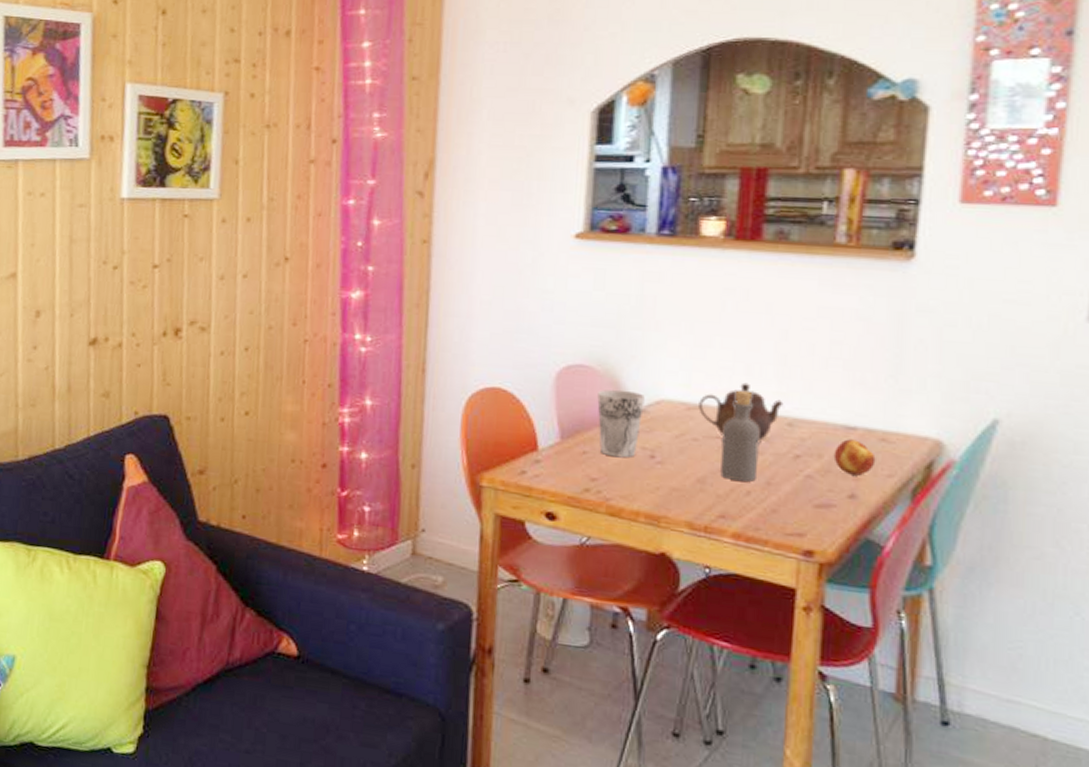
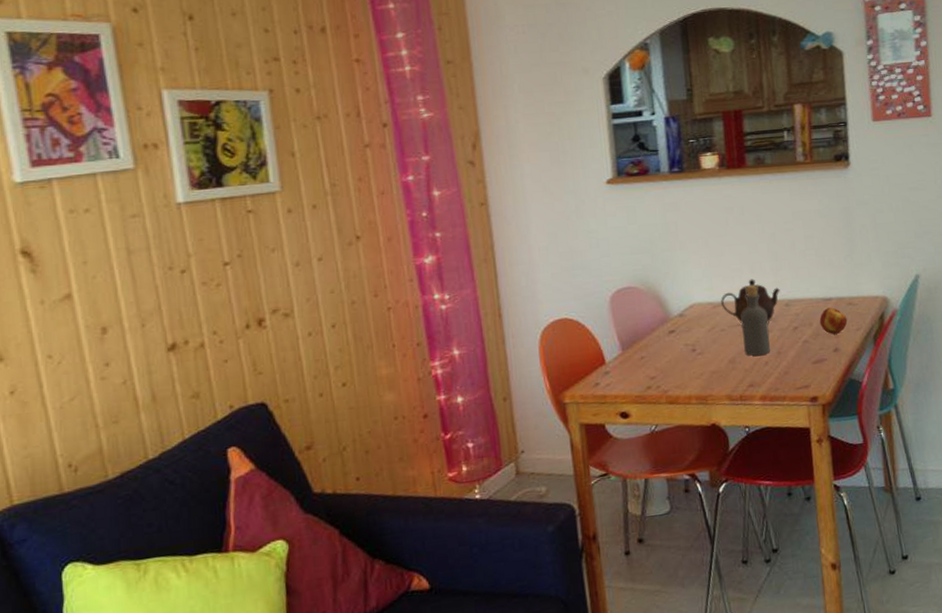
cup: present [597,389,645,458] -> none [645,301,682,357]

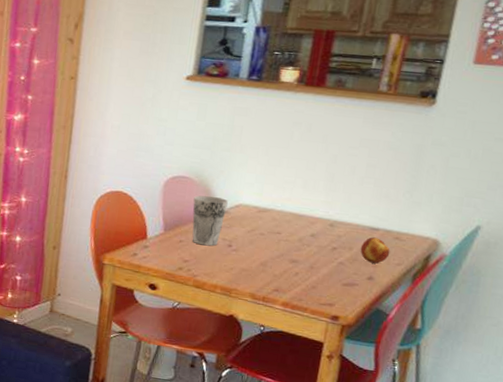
cup: none [645,301,682,357] -> present [192,195,228,246]
teapot: present [721,278,780,324] -> none [266,193,328,239]
bottle: present [741,285,771,356] -> none [278,199,310,266]

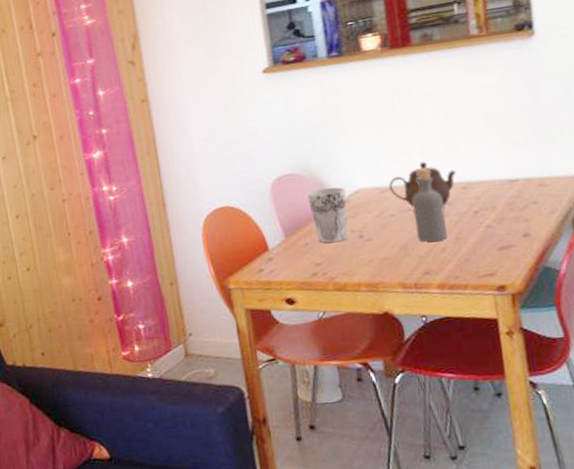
teapot: none [266,193,328,239] -> present [389,161,457,209]
bottle: none [278,199,310,266] -> present [412,167,448,242]
fruit: present [360,237,390,264] -> none [504,189,539,219]

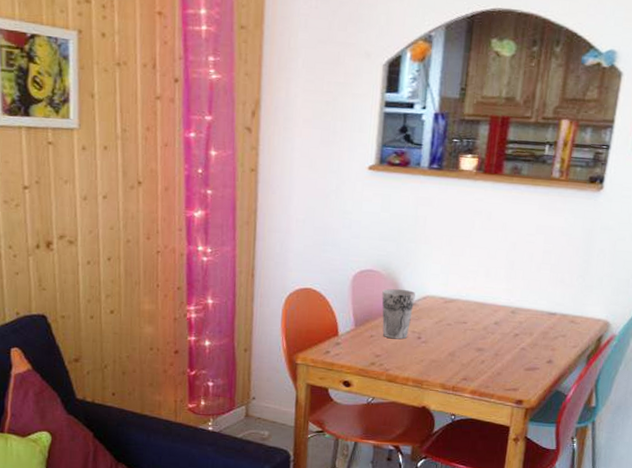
teapot: present [389,161,457,209] -> none [452,282,510,327]
bottle: present [412,167,448,242] -> none [465,288,493,354]

